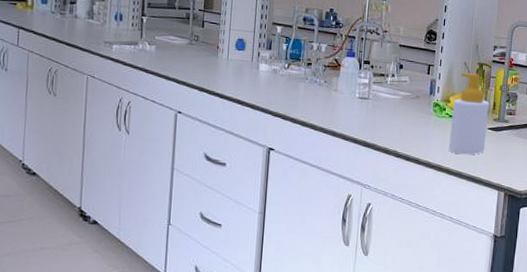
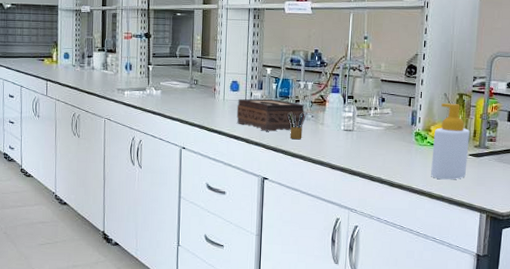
tissue box: none [241,59,317,97] -> present [236,98,304,132]
pencil box: none [298,76,320,107] -> present [288,112,308,140]

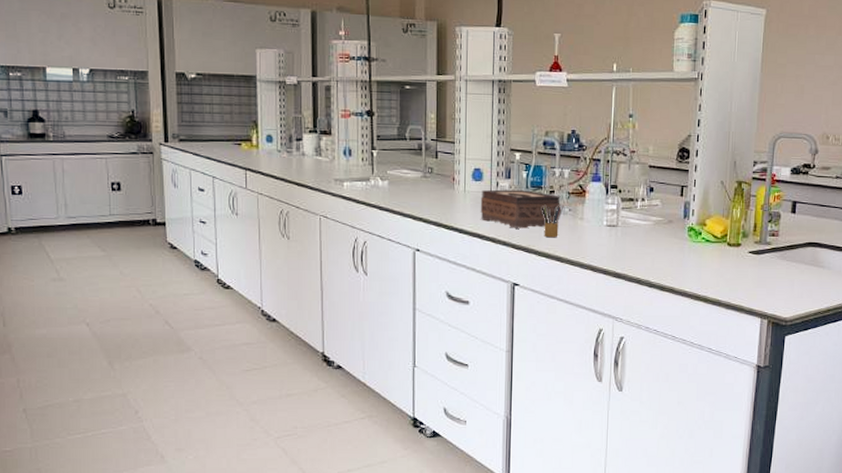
soap bottle: present [431,103,470,180] -> none [706,193,749,282]

